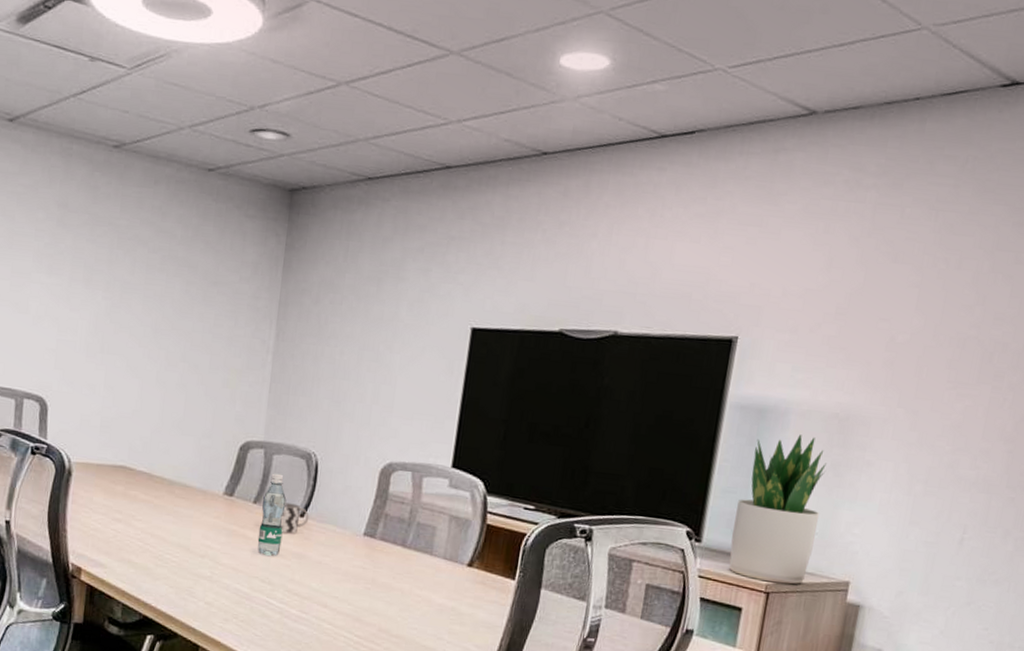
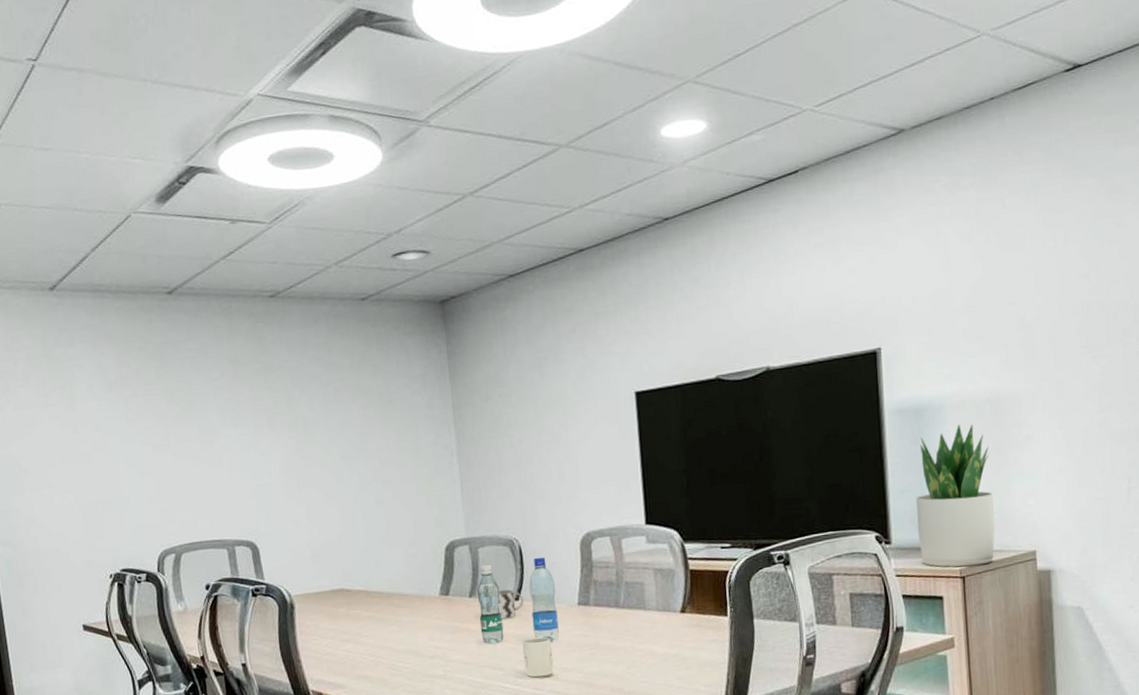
mug: none [294,558,328,602] -> present [522,637,554,679]
bottle: none [311,477,345,568] -> present [529,557,559,642]

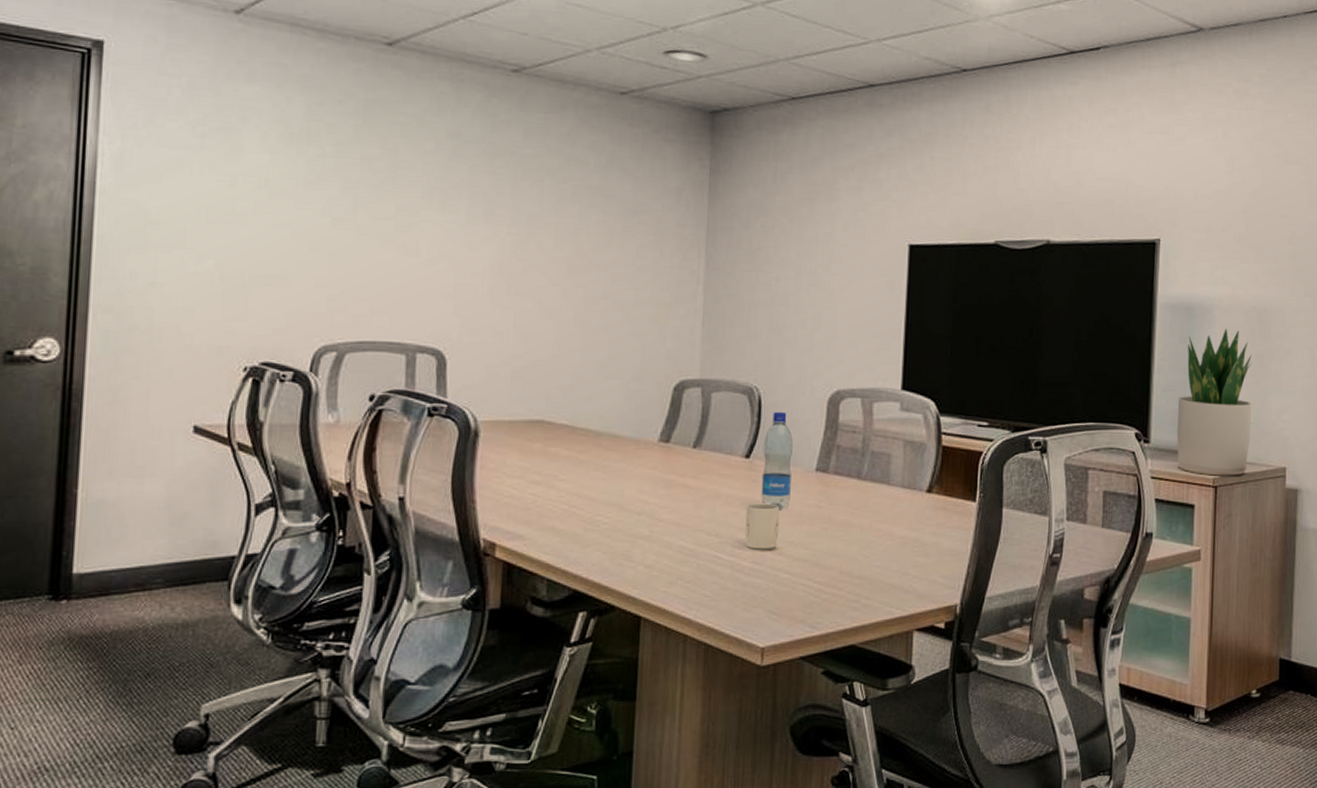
bottle: present [476,564,504,645] -> none [700,413,730,506]
cup: present [498,589,524,620] -> none [725,444,756,479]

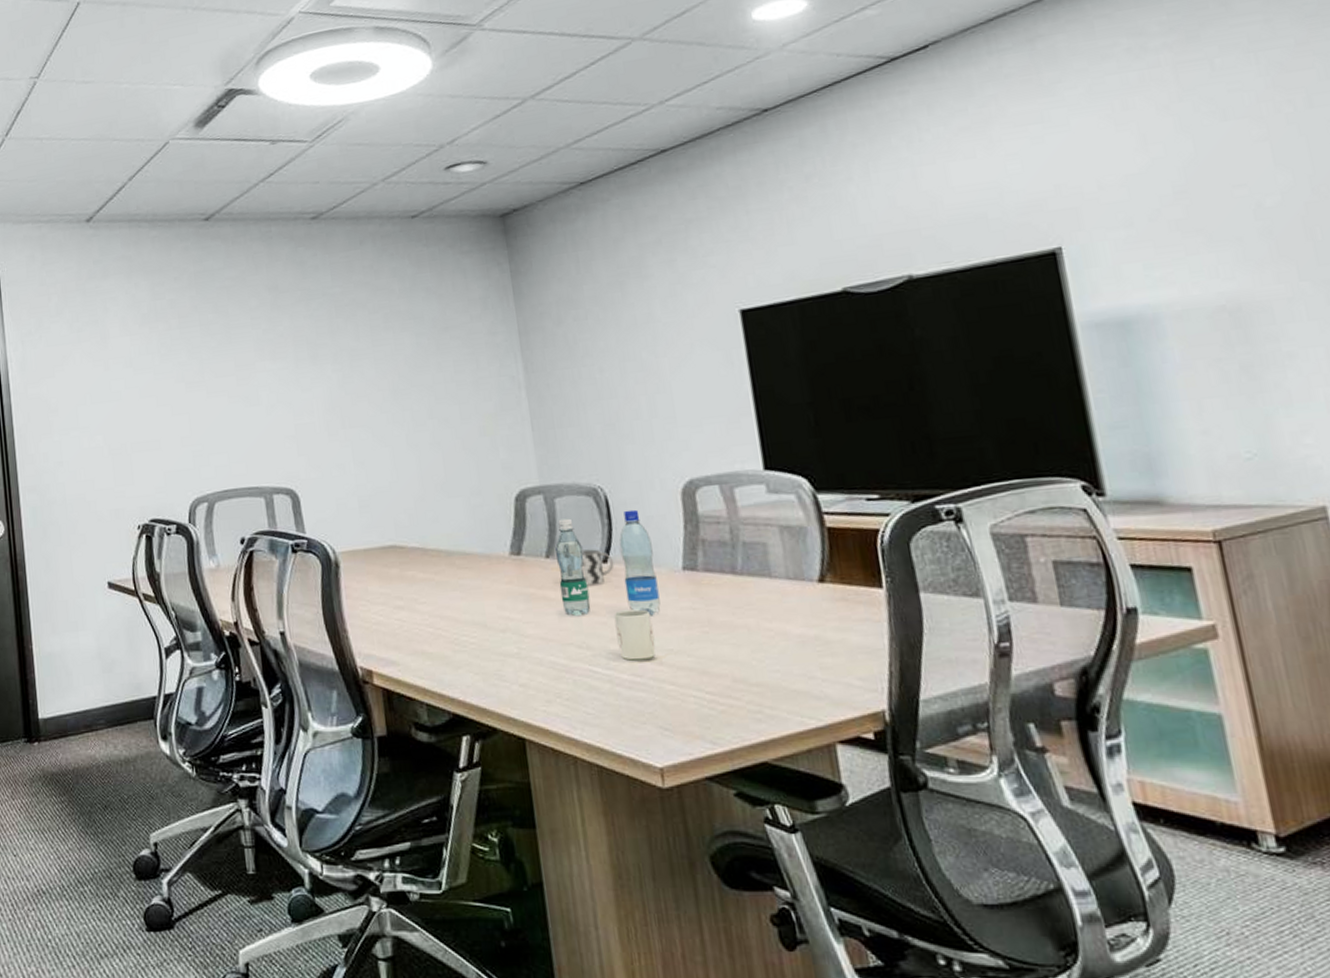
bottle: none [700,413,730,506] -> present [554,518,591,617]
cup: none [725,444,756,479] -> present [582,549,614,587]
planter: present [1176,329,1252,476] -> none [1131,339,1263,528]

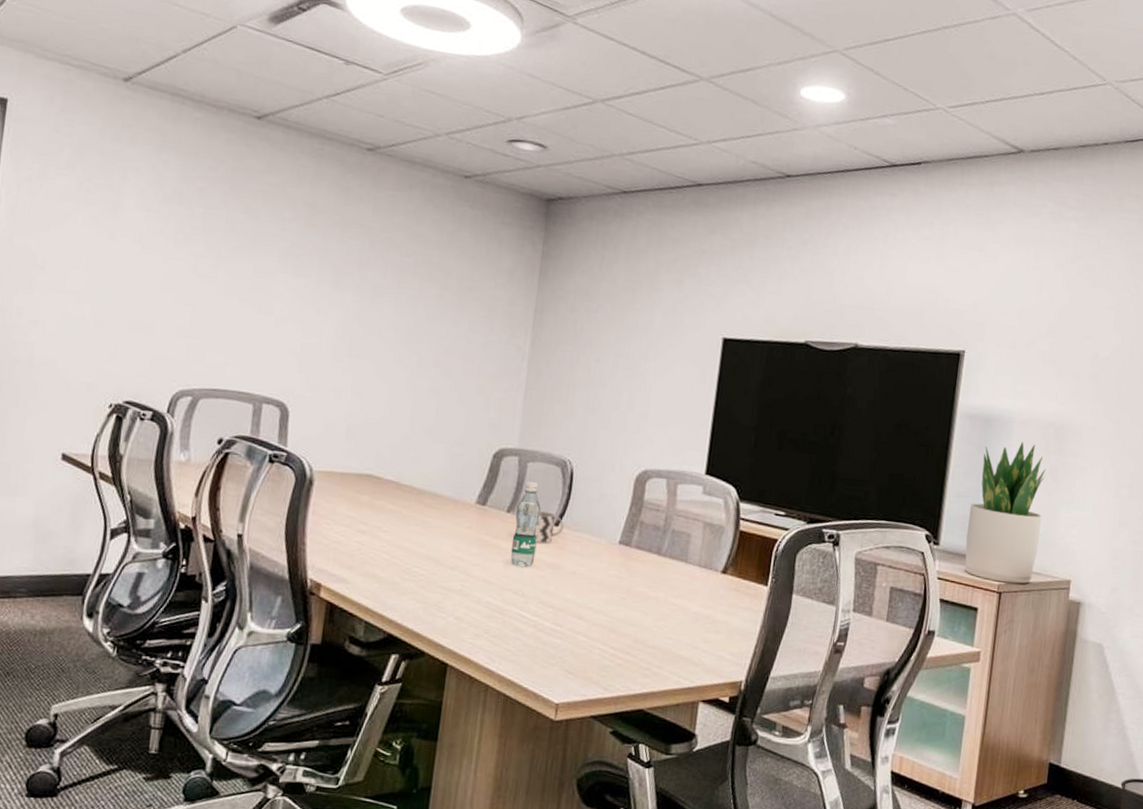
mug: present [614,609,656,662] -> none [548,568,583,614]
bottle: present [619,509,661,616] -> none [566,485,600,578]
planter: none [1131,339,1263,528] -> present [964,442,1046,585]

